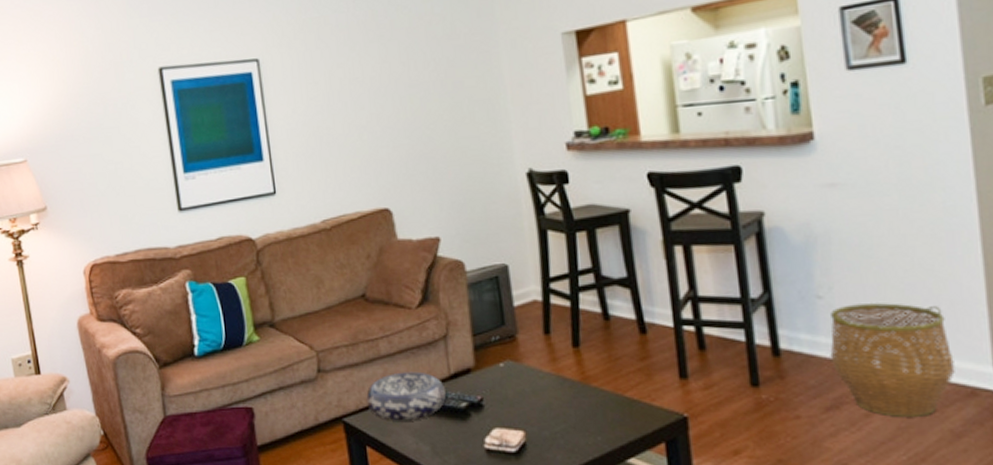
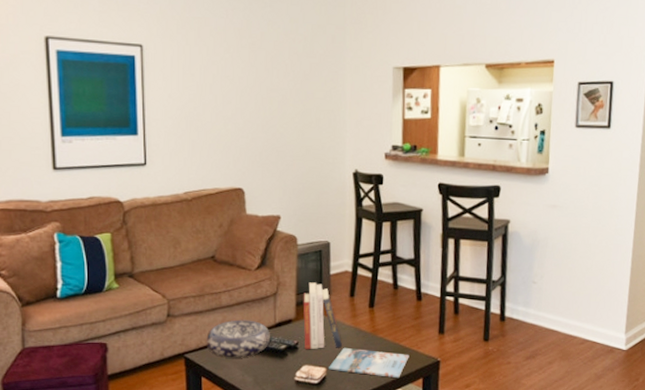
books: none [481,318,544,408] -> present [303,282,343,350]
magazine: none [528,402,641,444] -> present [329,347,409,379]
basket: present [830,303,955,417] -> none [534,289,605,365]

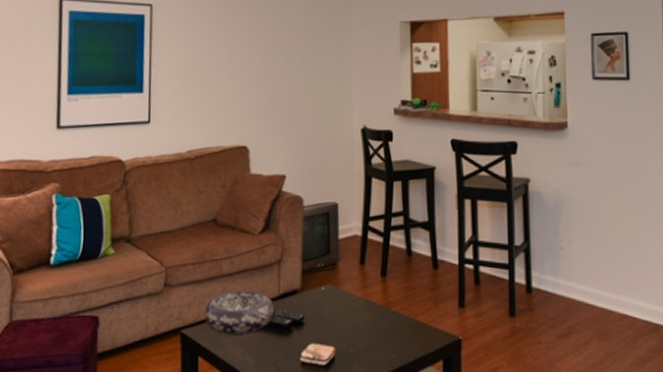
books: present [303,282,343,350] -> none [309,248,353,326]
magazine: present [329,347,409,379] -> none [338,323,427,361]

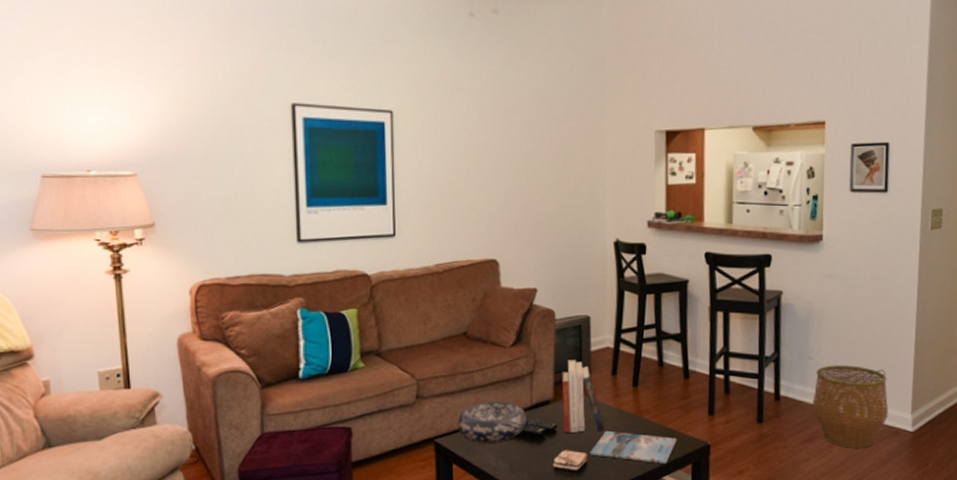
books: none [309,248,353,326] -> present [561,360,605,434]
magazine: none [338,323,427,361] -> present [590,430,677,465]
basket: none [565,255,645,345] -> present [812,365,889,448]

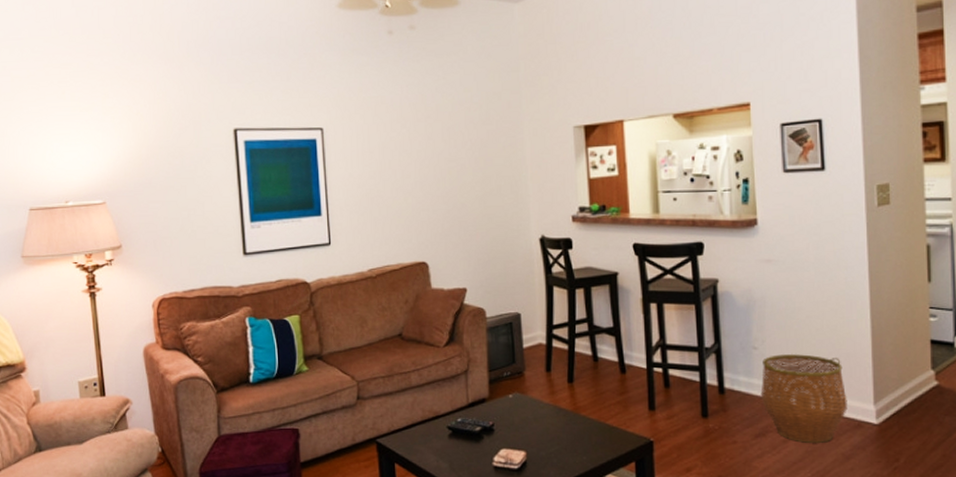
decorative bowl: present [457,401,528,443] -> none [397,400,465,442]
books: present [561,360,605,434] -> none [496,357,543,432]
magazine: present [590,430,677,465] -> none [529,428,618,463]

